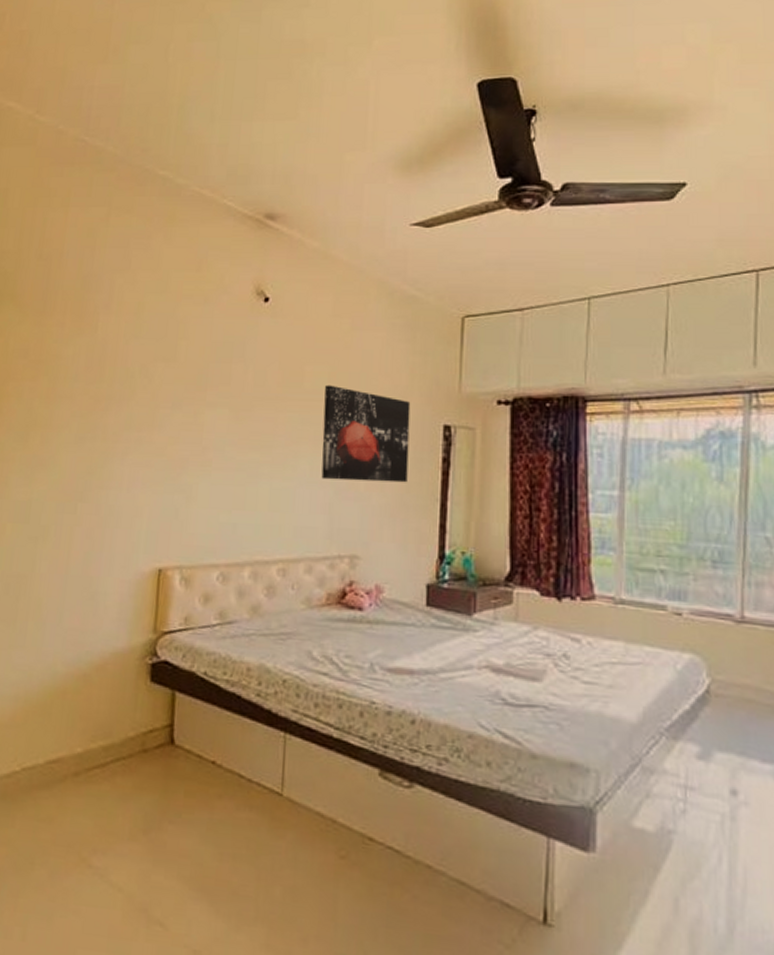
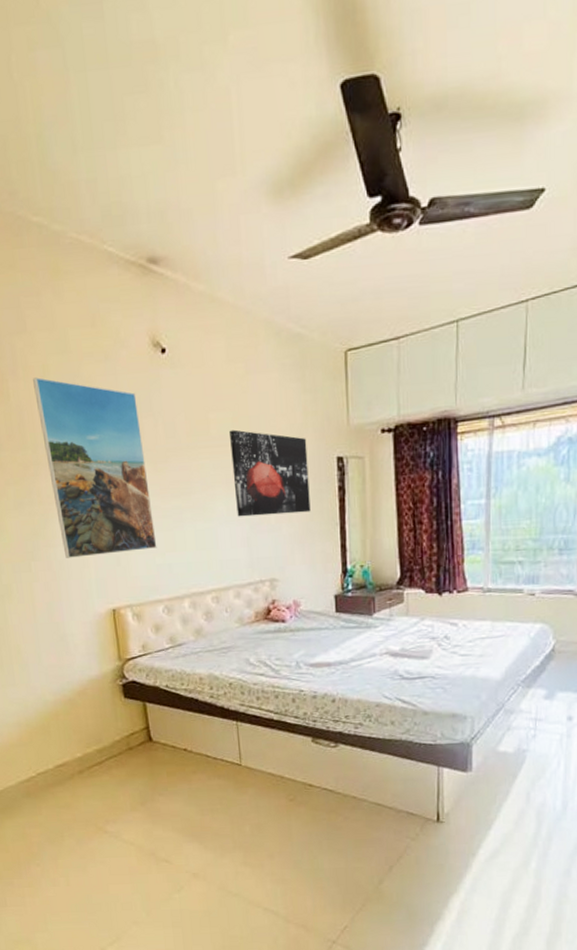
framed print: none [117,314,230,505] -> present [33,377,157,558]

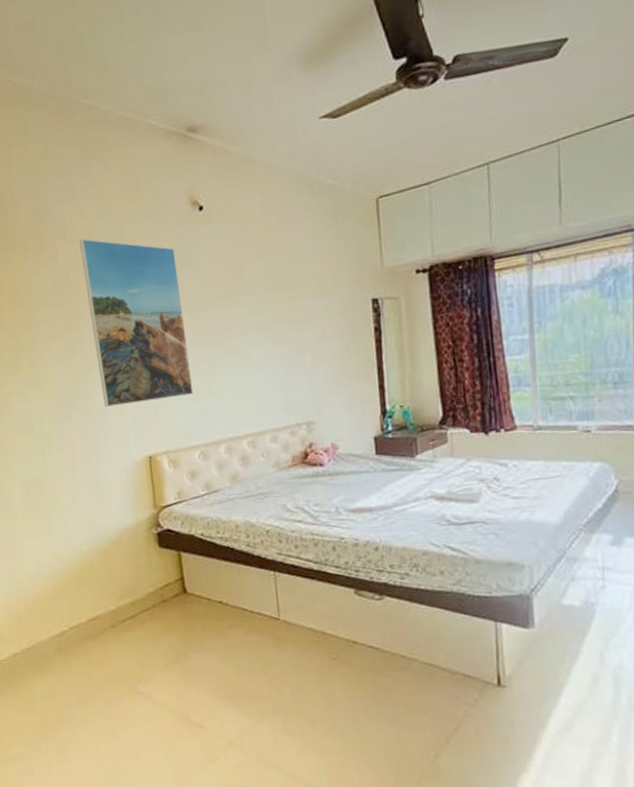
wall art: present [230,429,311,517] -> none [264,277,347,361]

